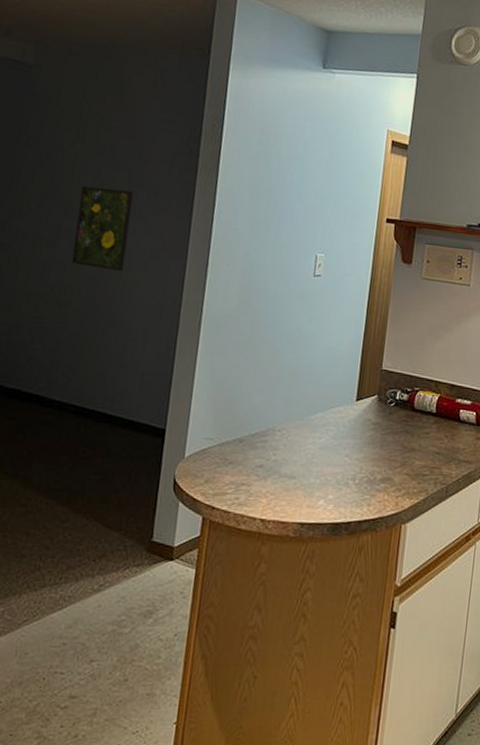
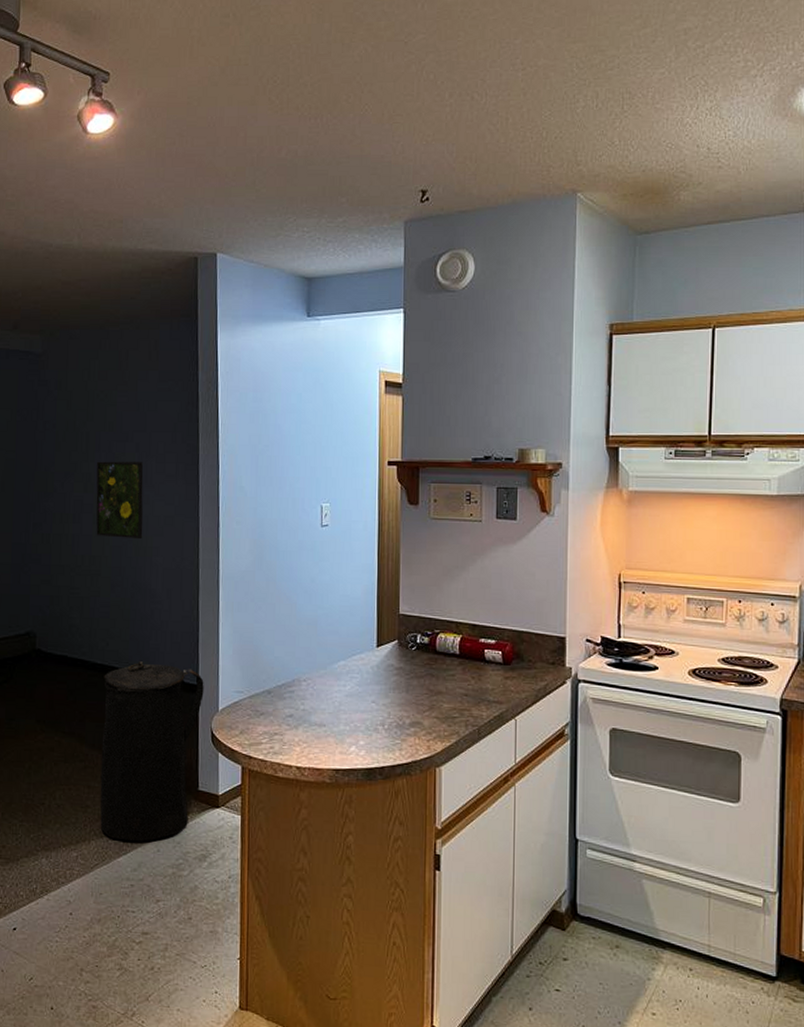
trash can: none [35,399,172,596] -> present [100,660,204,842]

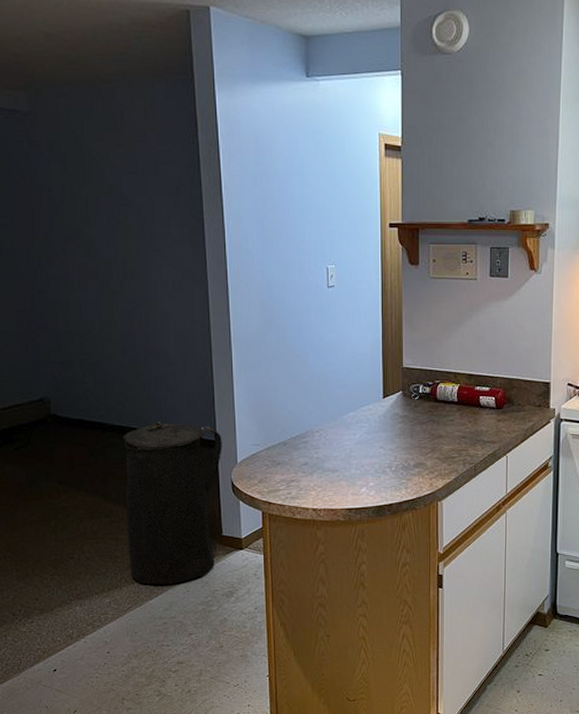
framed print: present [96,461,144,538] -> none [98,226,152,303]

